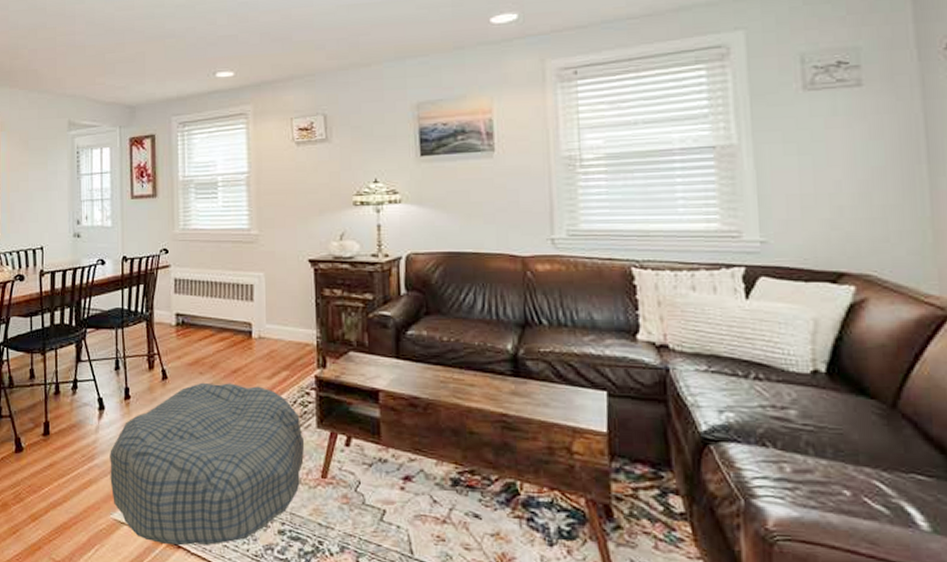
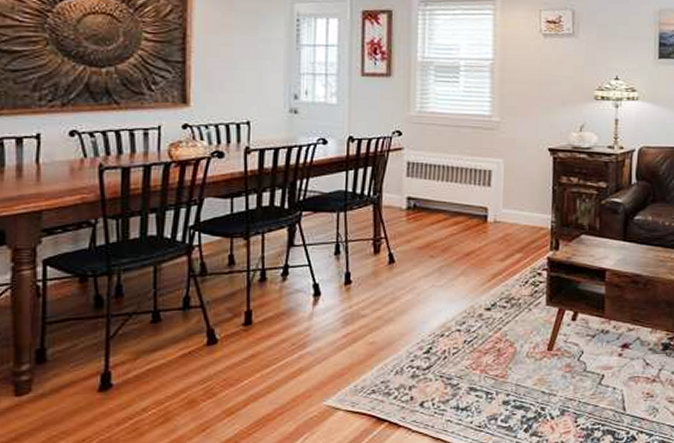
dog bed: present [110,382,305,546] -> none [324,265,534,425]

